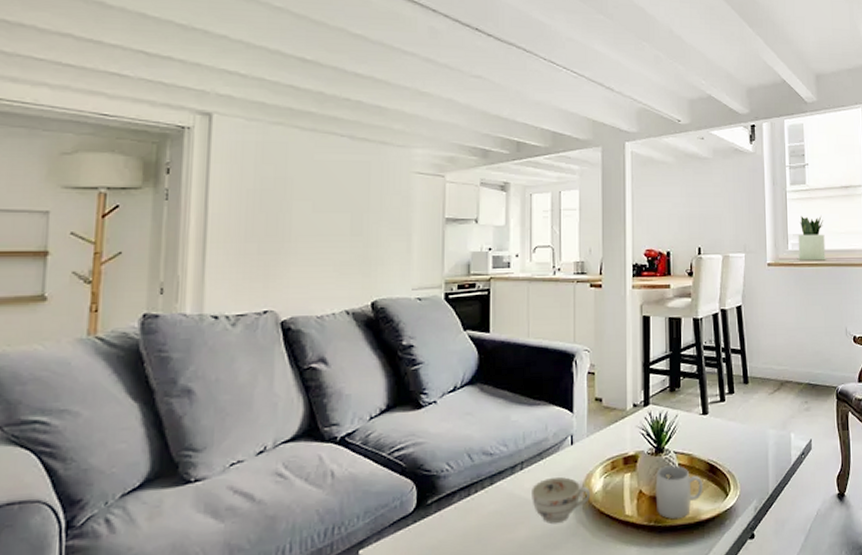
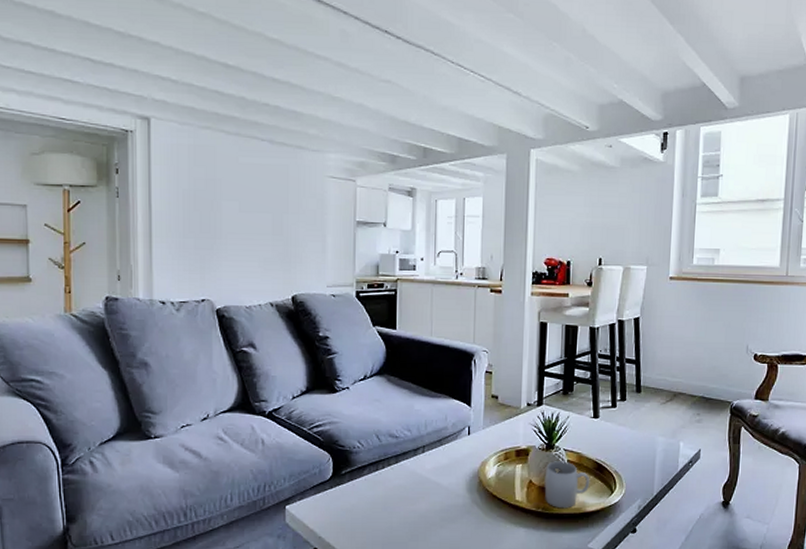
teacup: present [532,477,591,523] -> none [432,462,485,501]
planter: present [796,216,828,262] -> none [700,230,735,278]

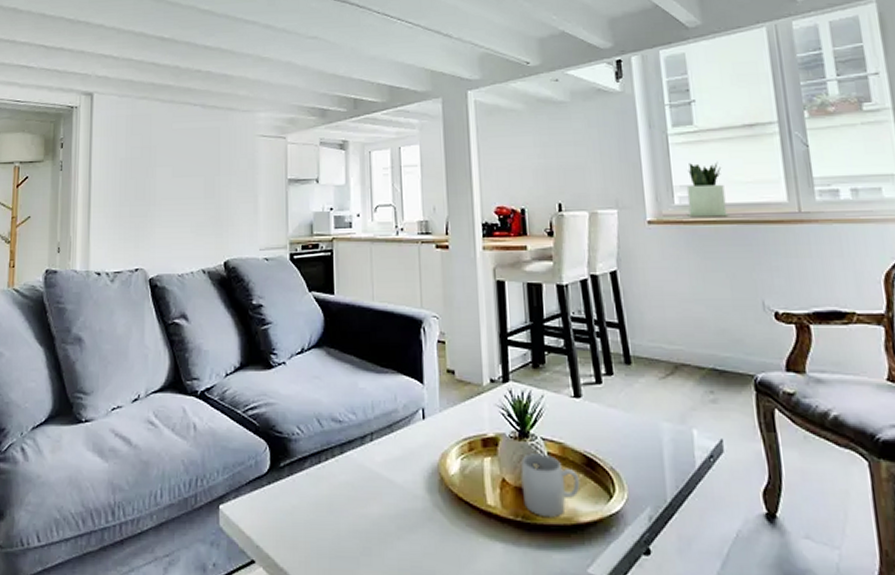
planter: none [700,230,735,278] -> present [686,162,731,219]

